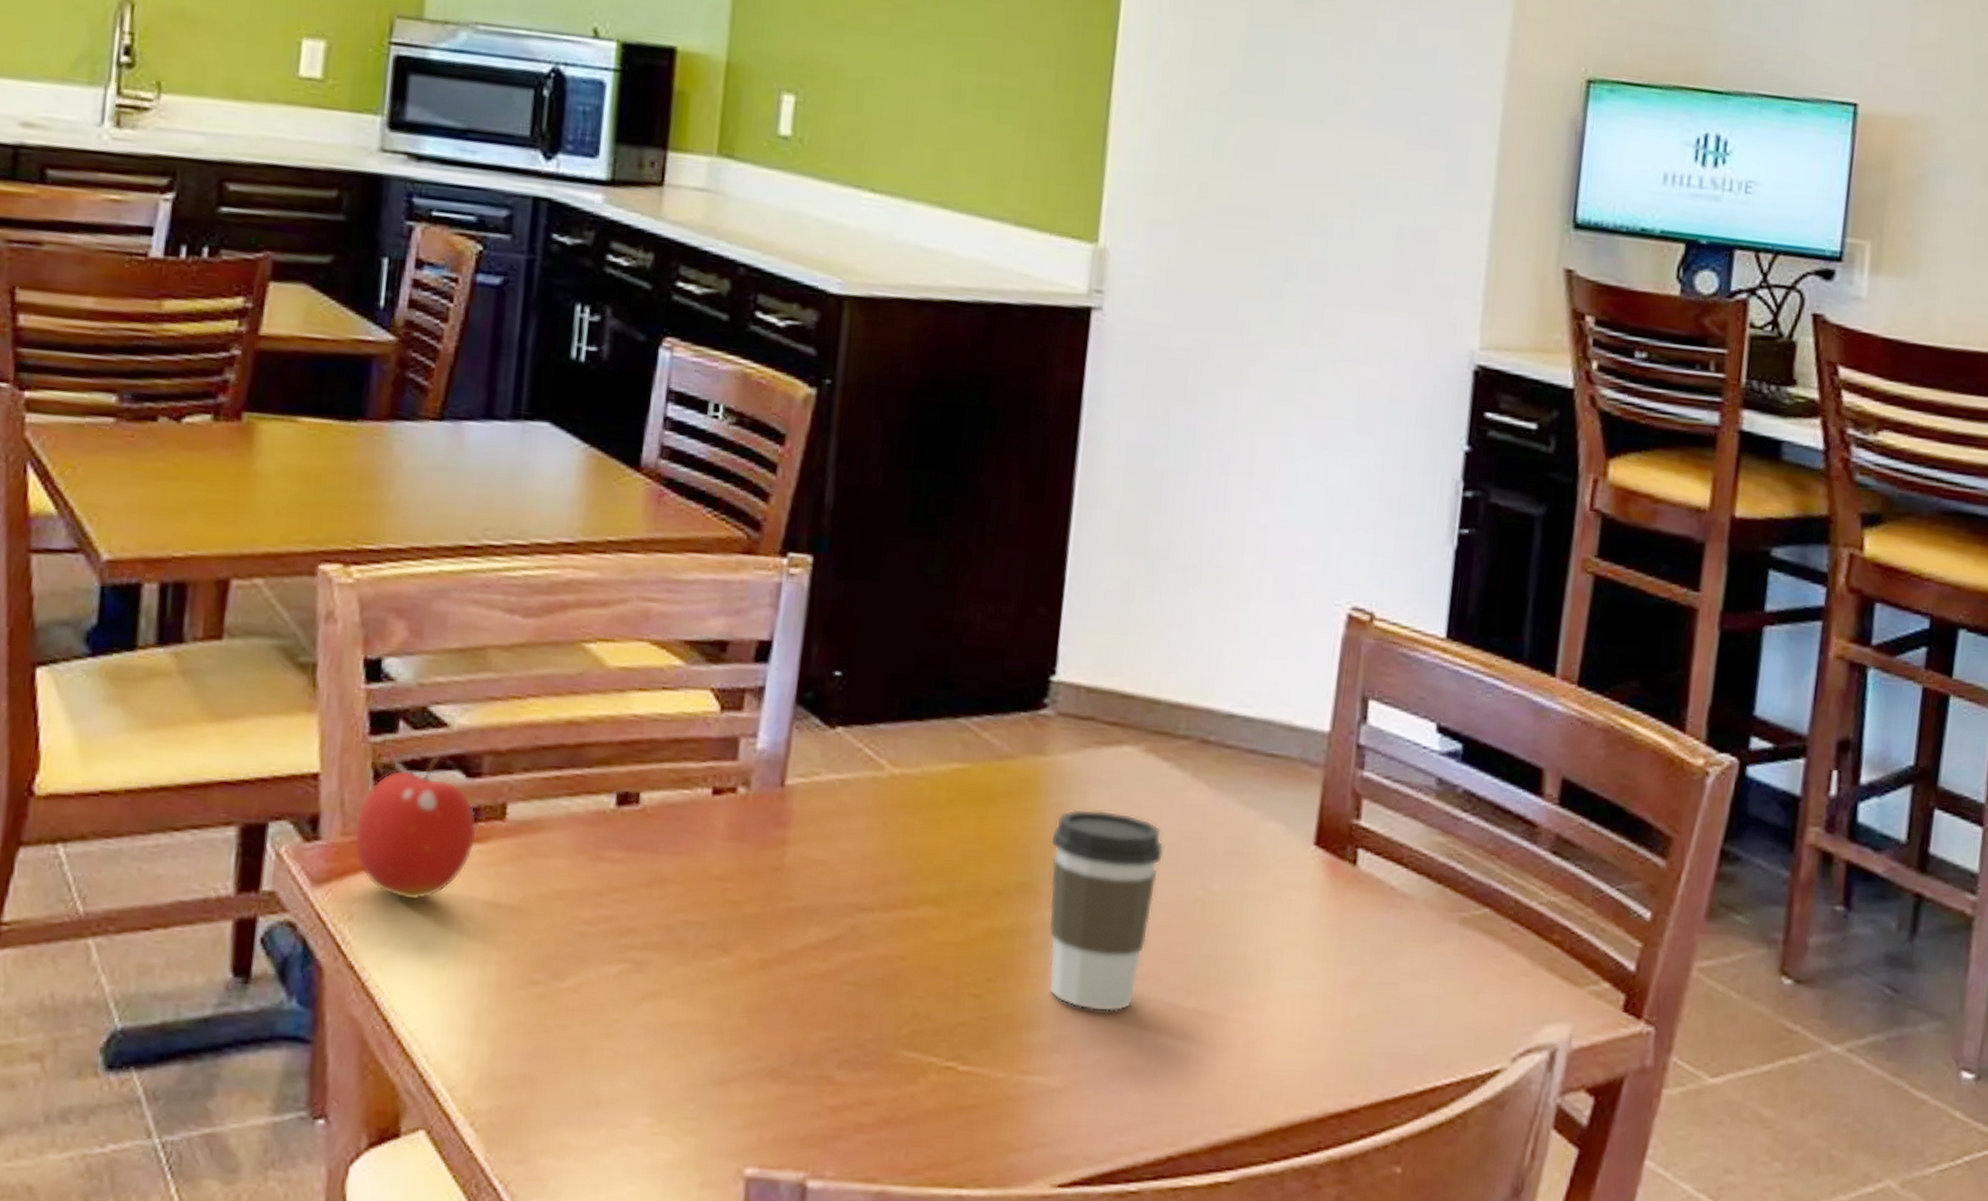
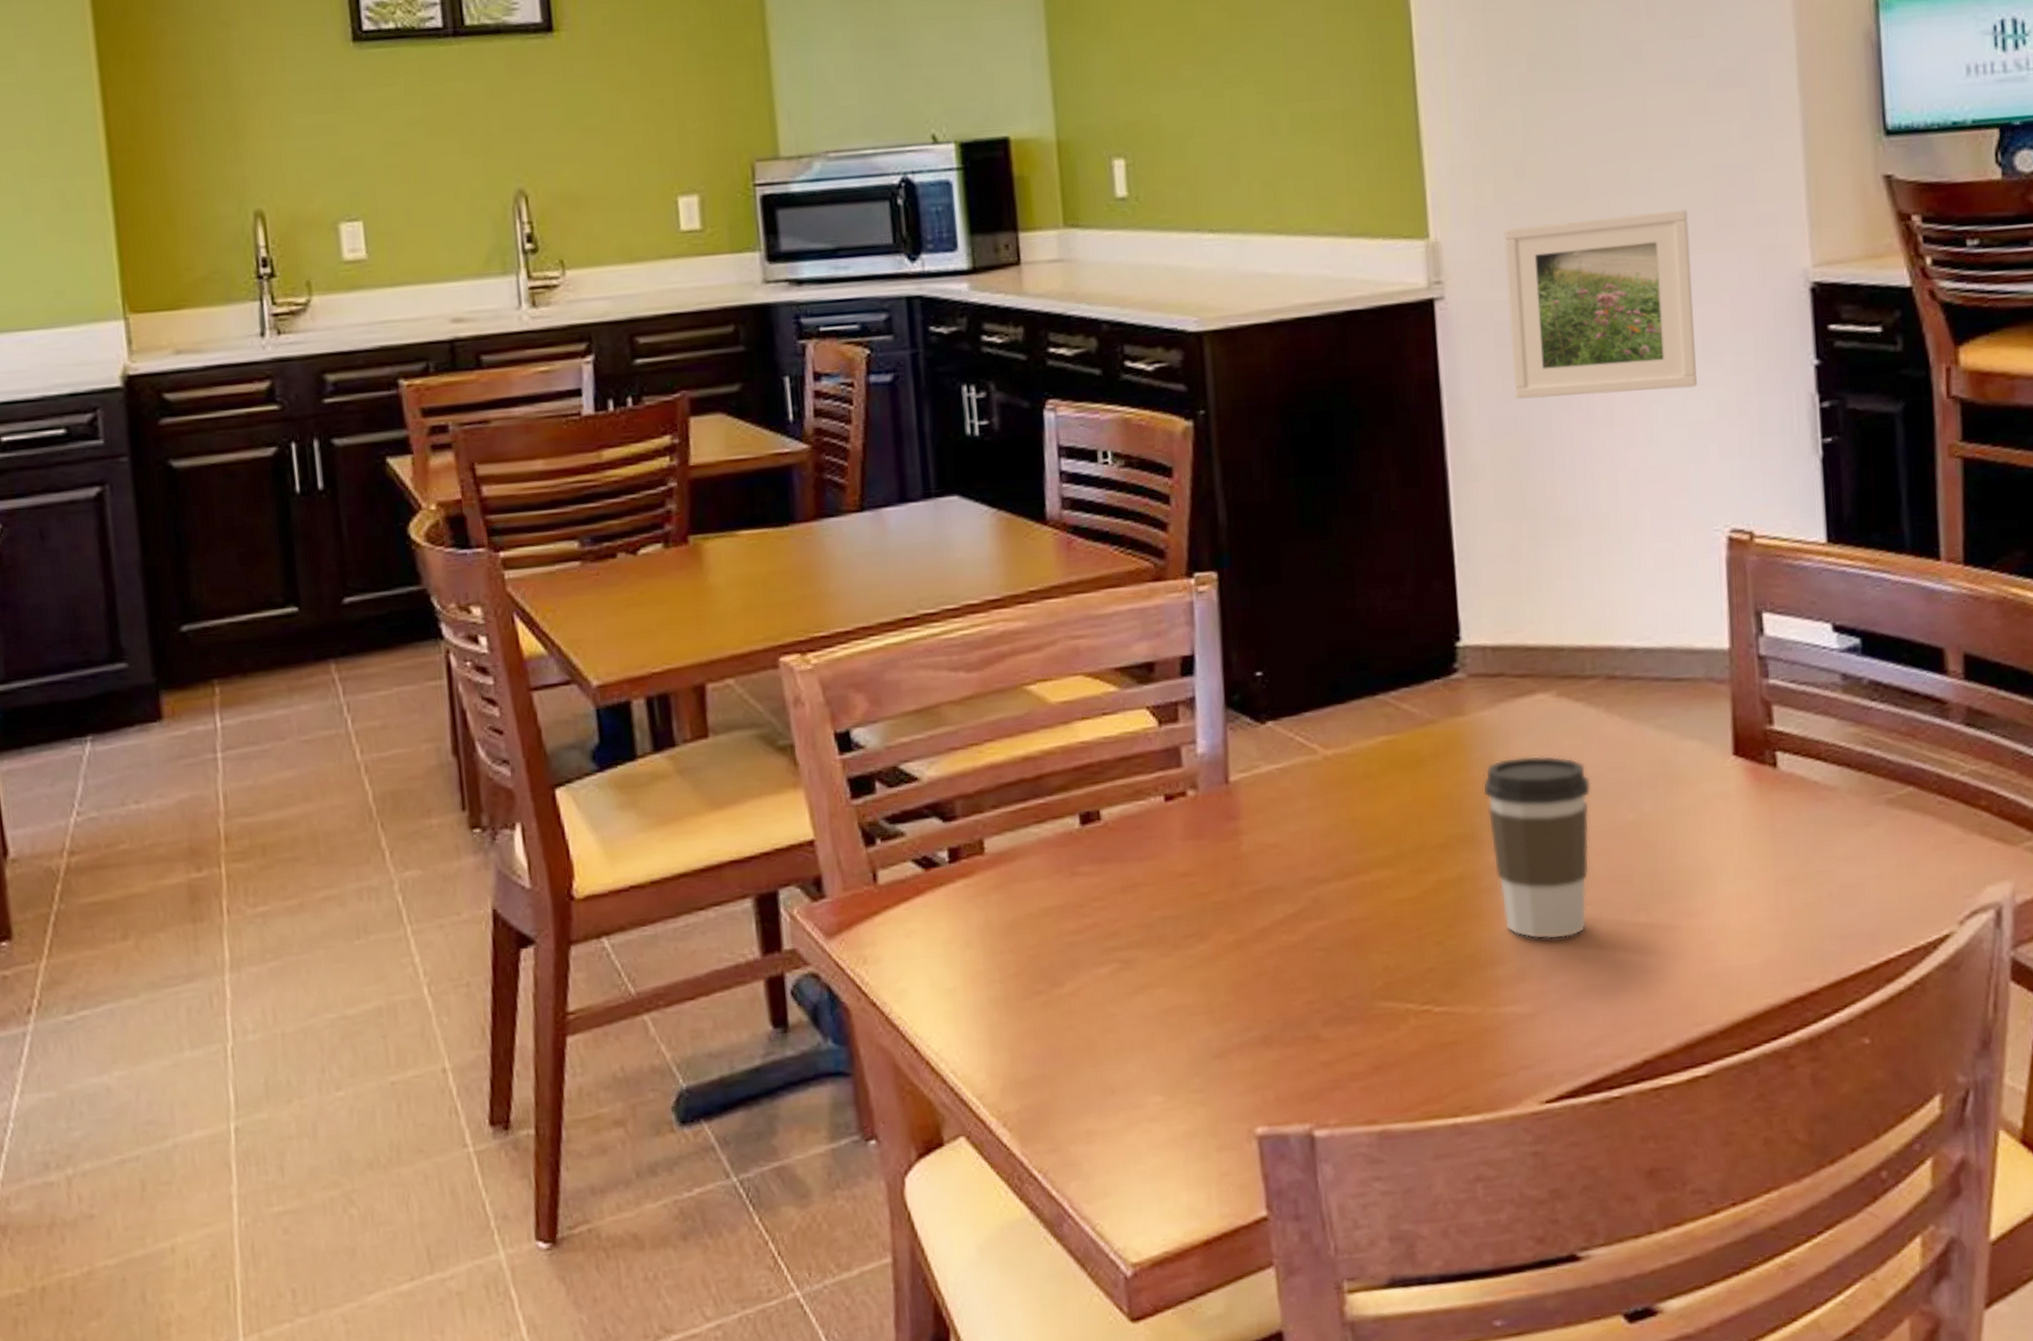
fruit: present [353,755,477,901] -> none [853,807,962,939]
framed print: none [1157,249,1365,451] -> present [1504,209,1697,399]

